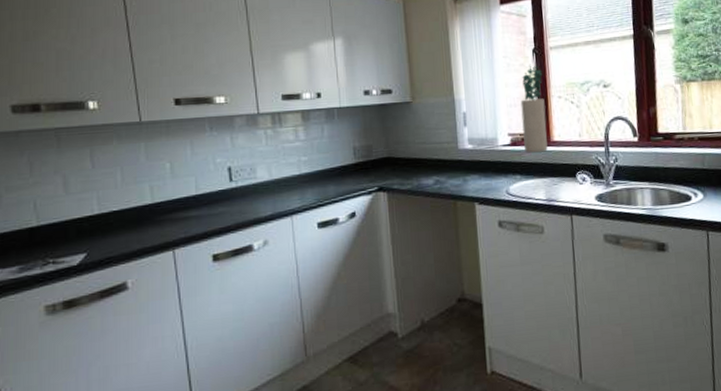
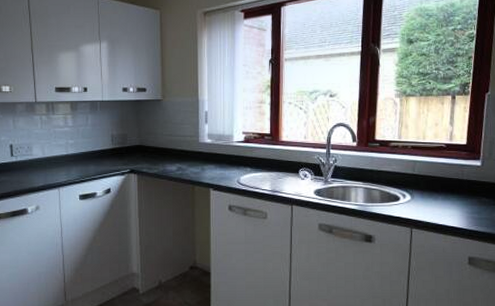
vase: present [520,62,548,153] -> none [255,71,277,150]

